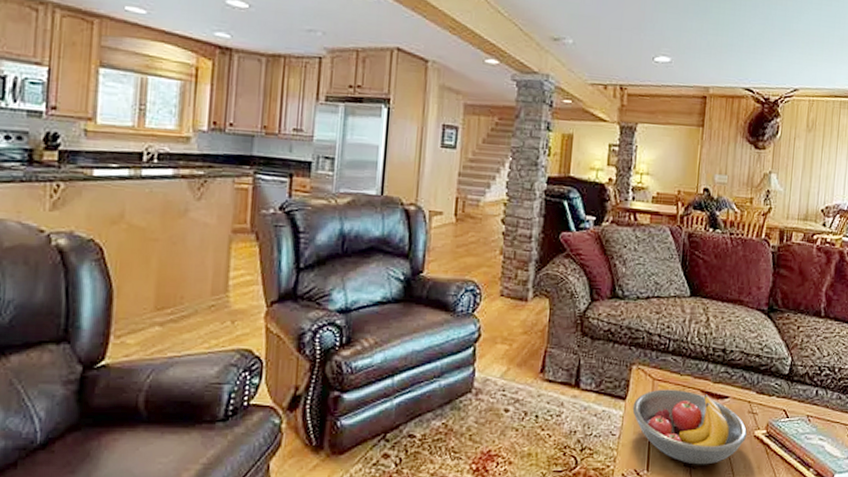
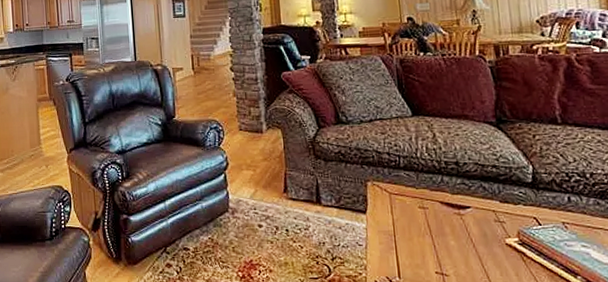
fruit bowl: present [632,389,747,465] -> none [374,202,497,272]

